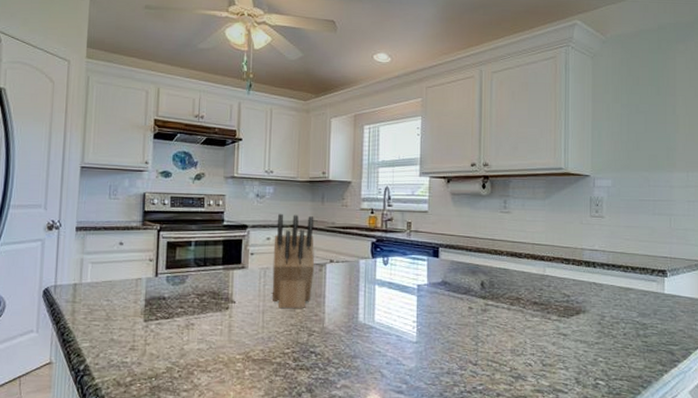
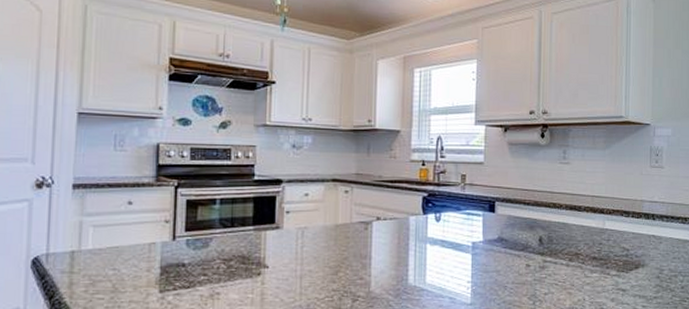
knife block: present [272,213,315,309] -> none [311,166,360,273]

